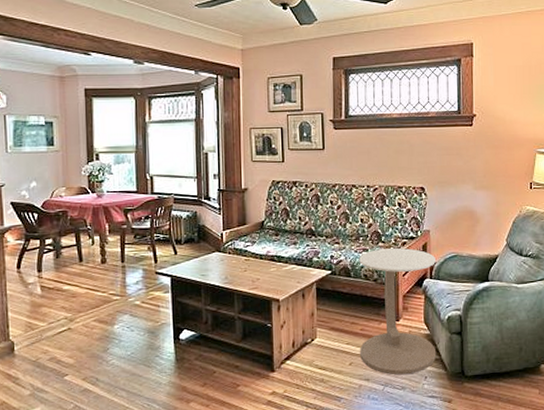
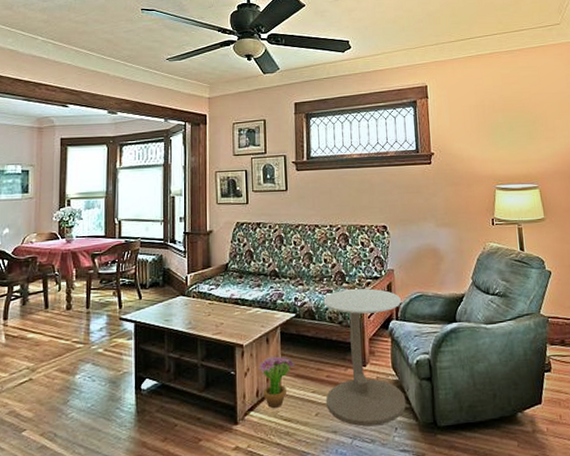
decorative plant: none [294,310,331,359] -> present [258,356,295,409]

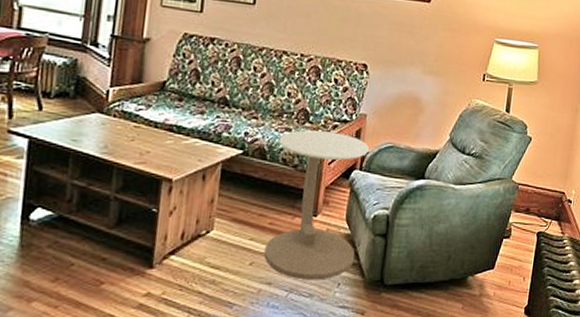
decorative plant: present [258,356,295,409] -> none [188,195,235,254]

